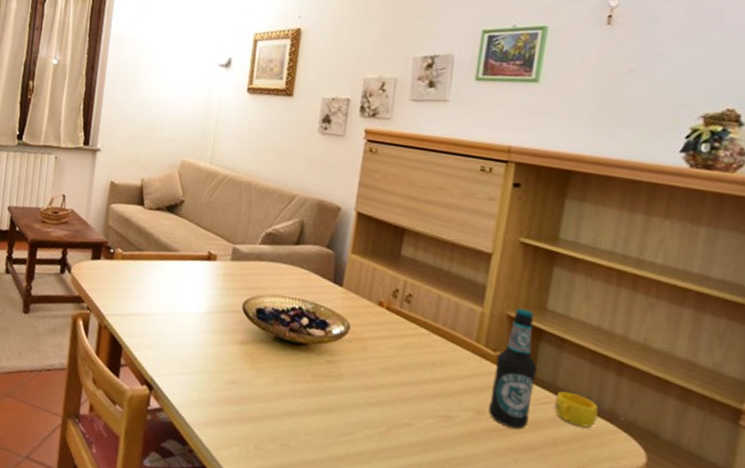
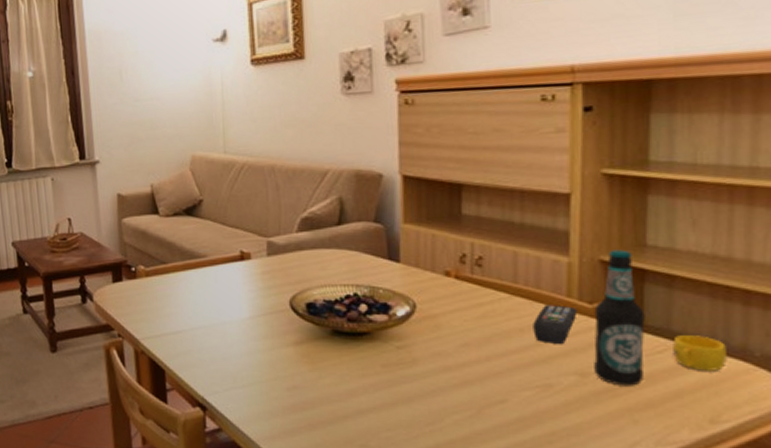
remote control: none [443,346,483,384] -> present [533,305,578,345]

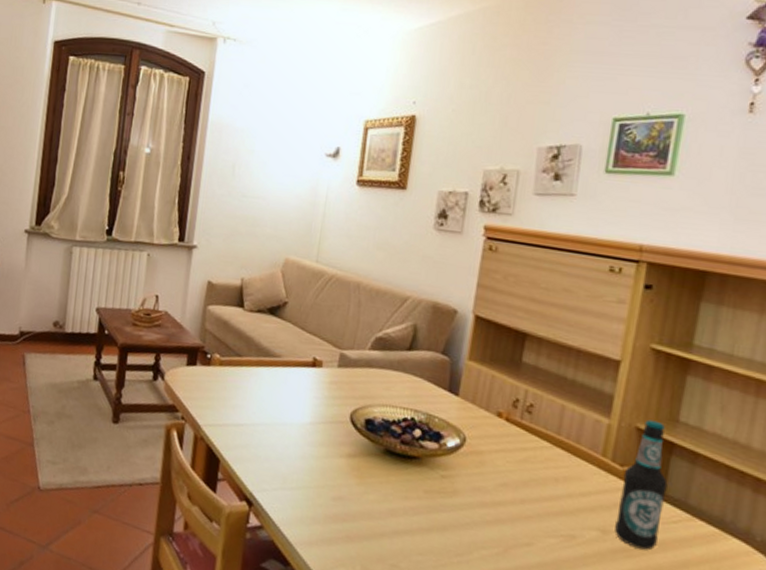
remote control: present [533,305,578,345] -> none [567,460,609,501]
cup: present [673,335,727,371] -> none [686,509,733,549]

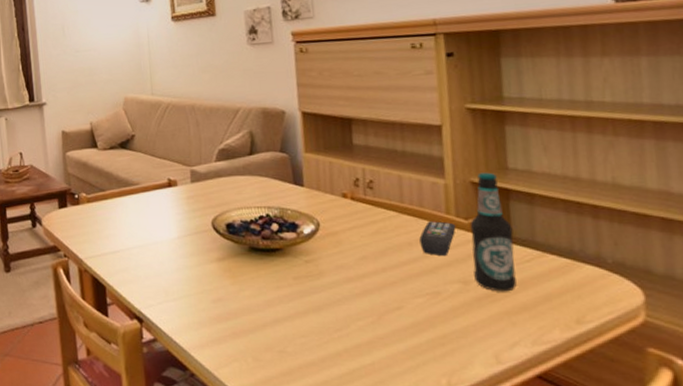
remote control: none [567,460,609,501] -> present [419,221,456,257]

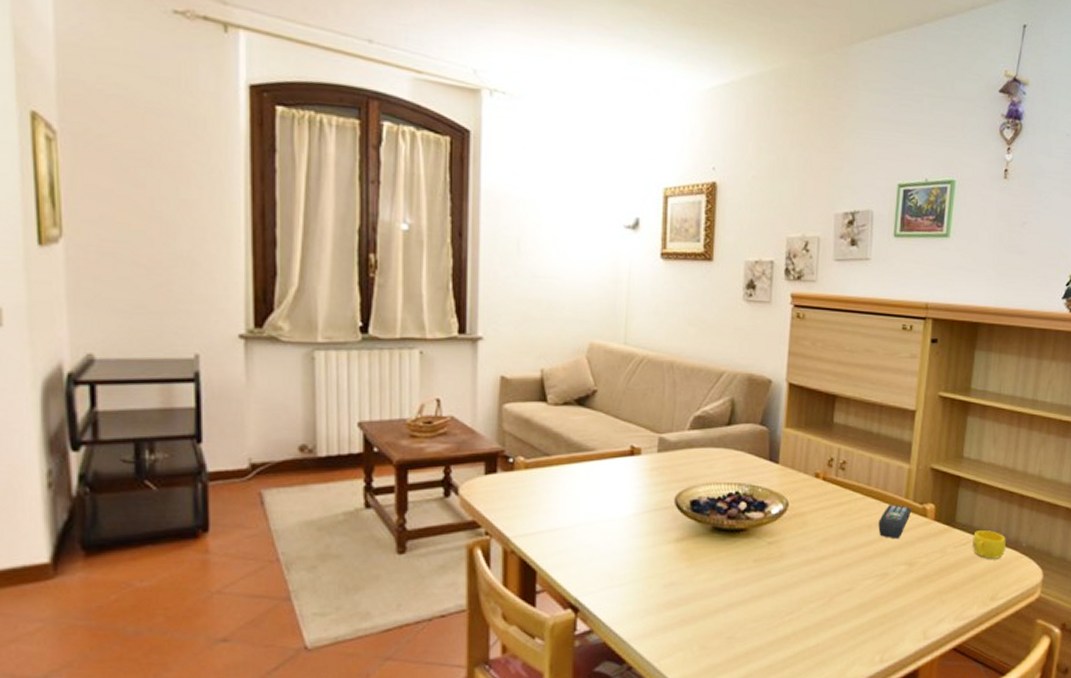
bottle: present [469,172,517,292] -> none [919,459,957,573]
cup: none [538,246,585,277] -> present [972,530,1006,559]

